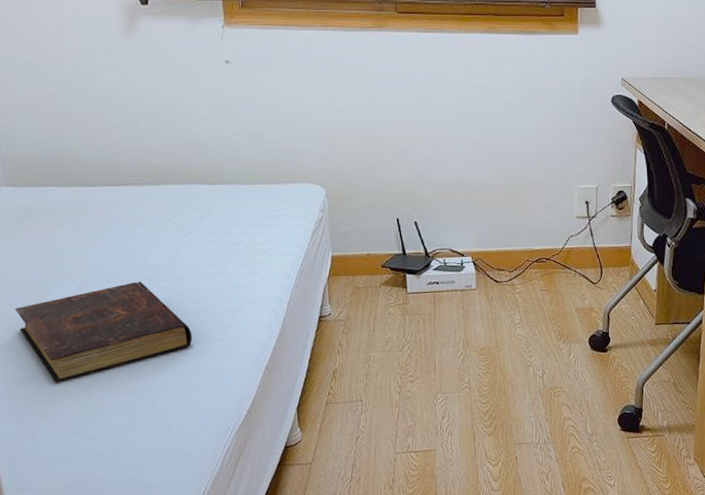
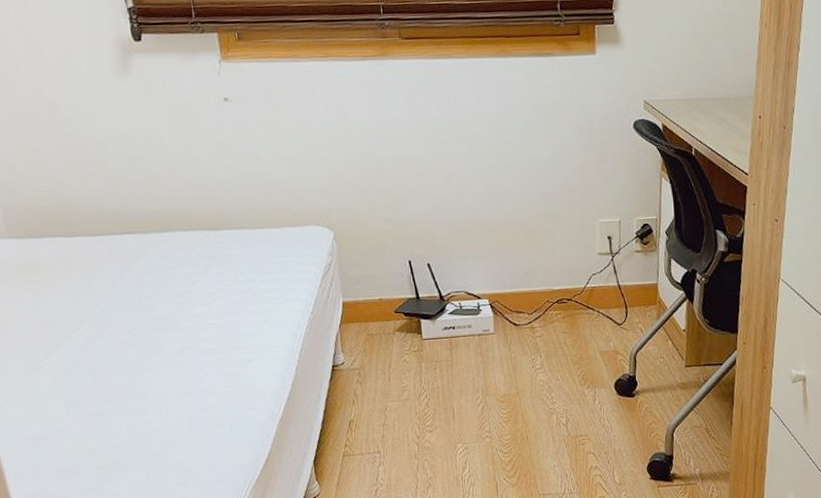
book: present [15,281,193,383] -> none [26,333,205,440]

